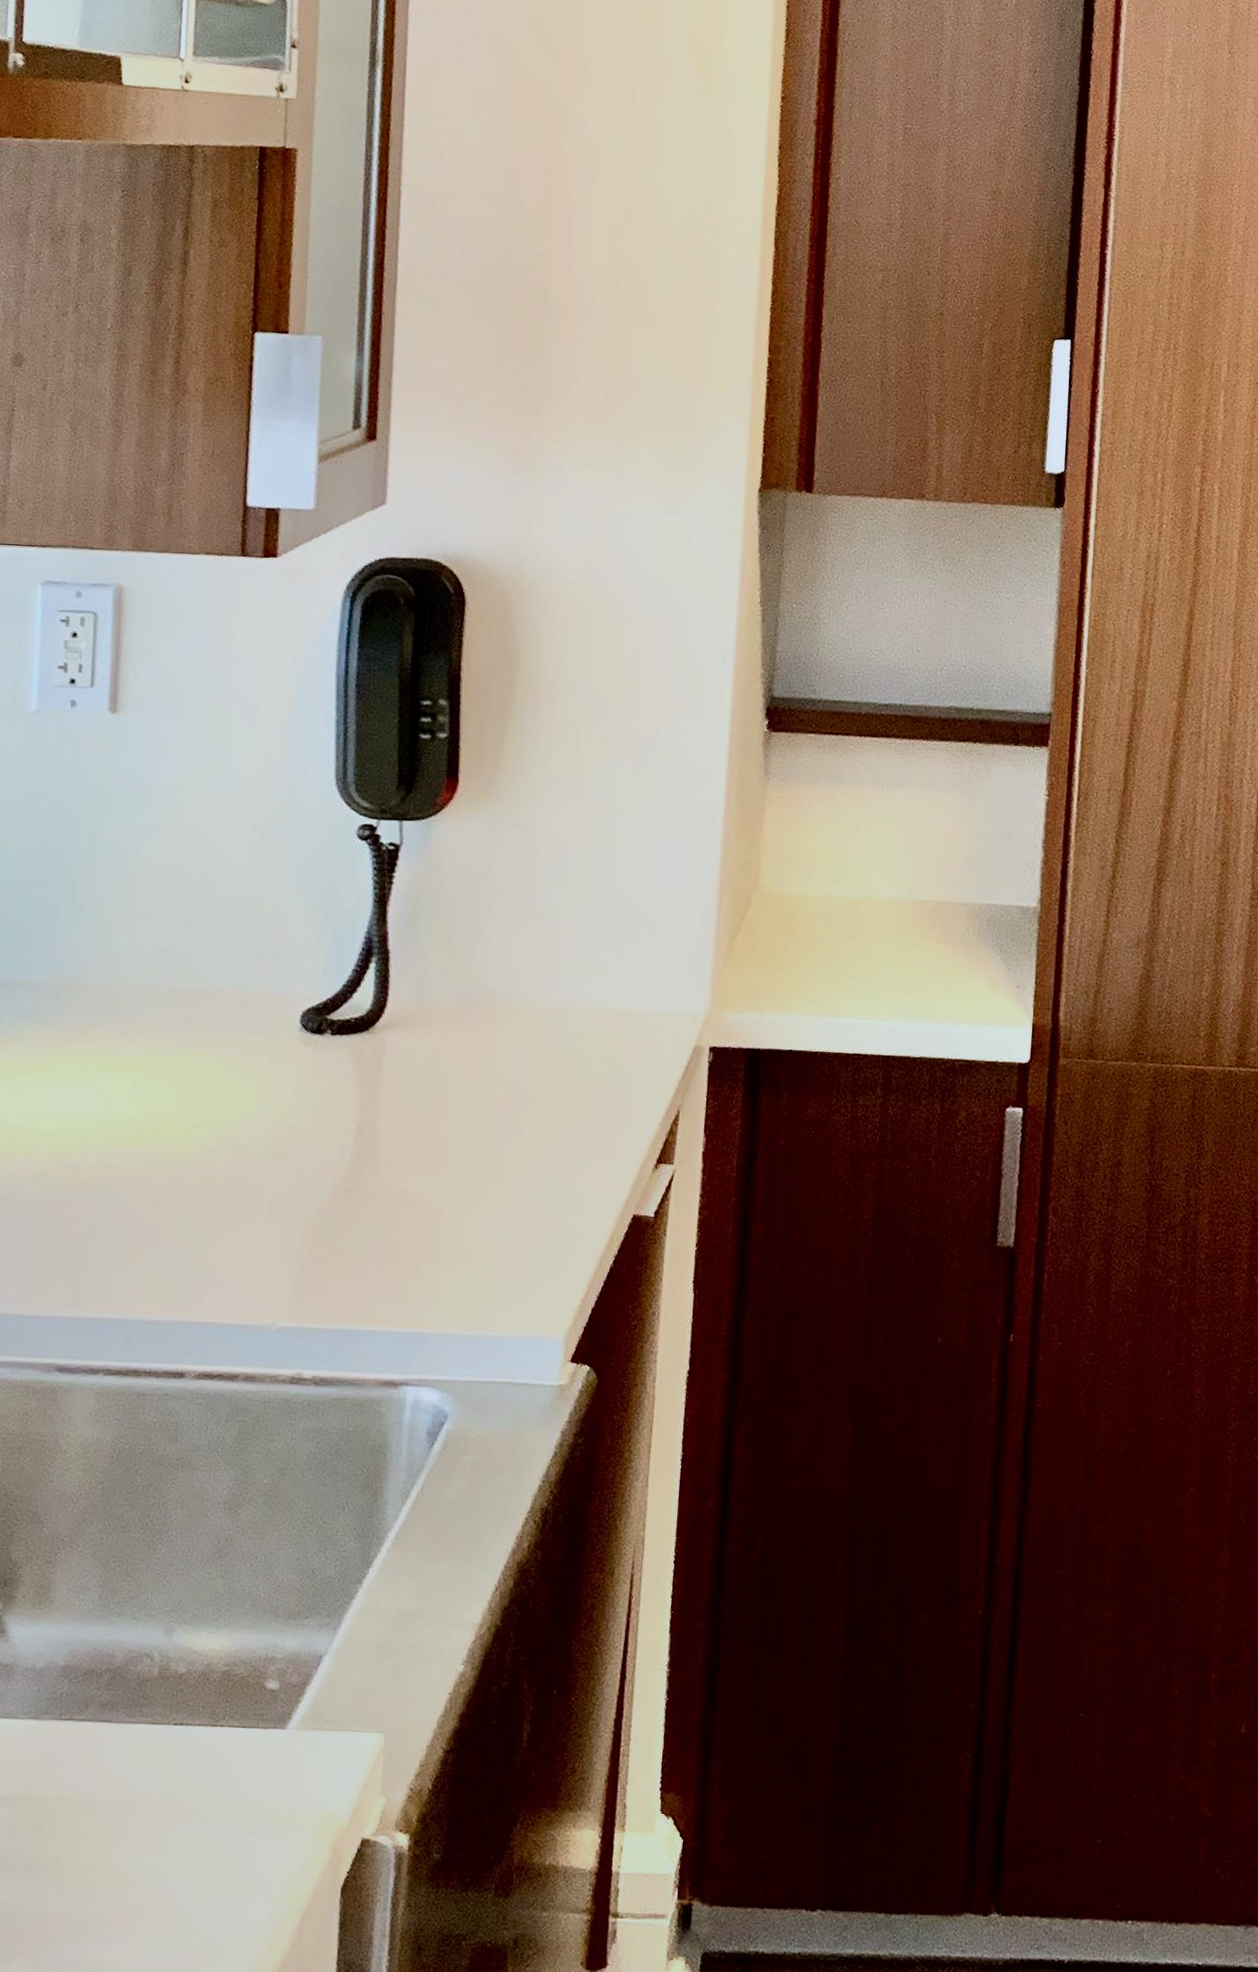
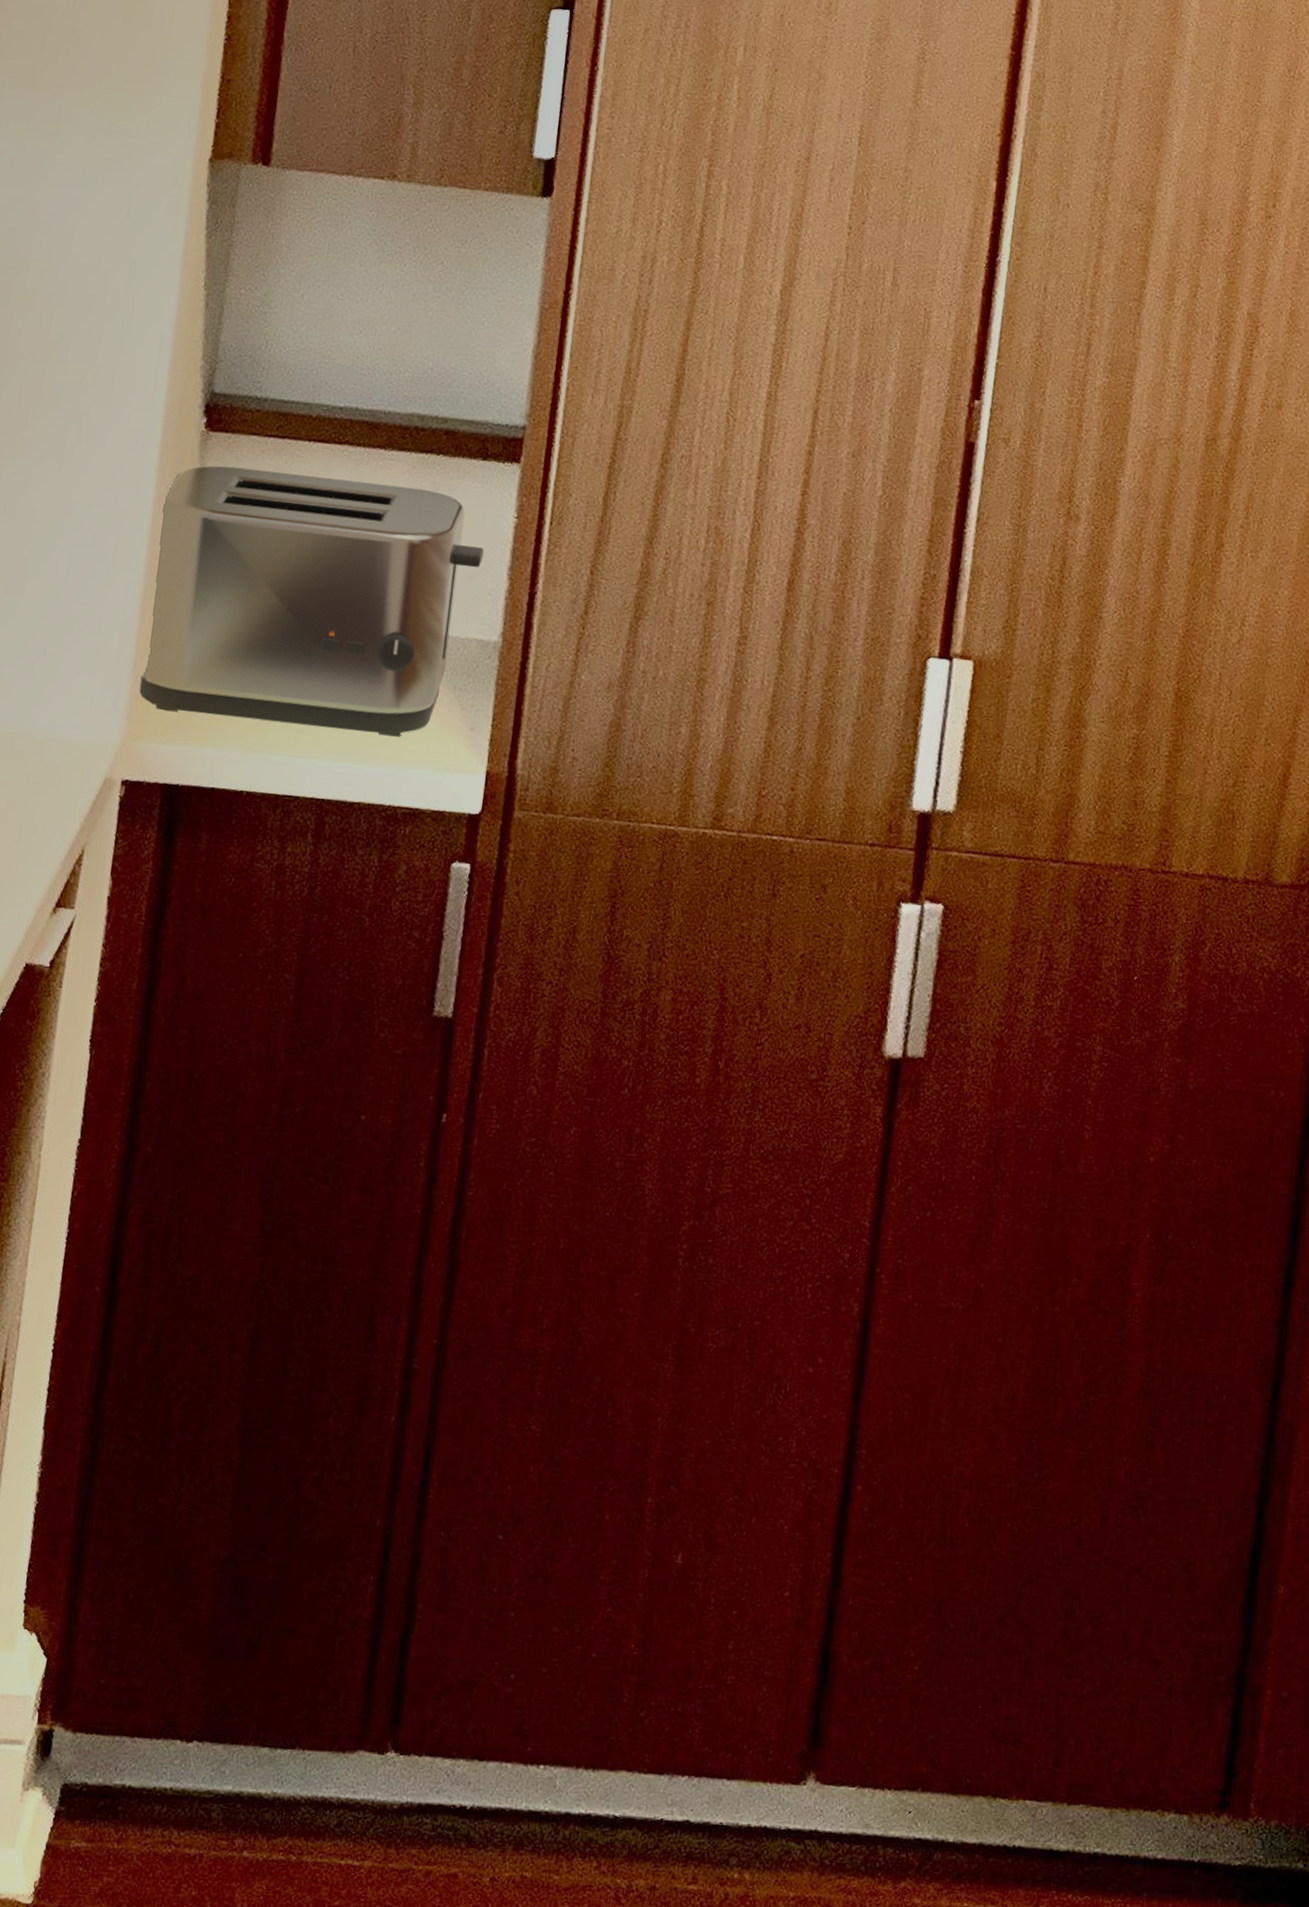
toaster: none [721,762,1020,997] -> present [139,466,484,737]

